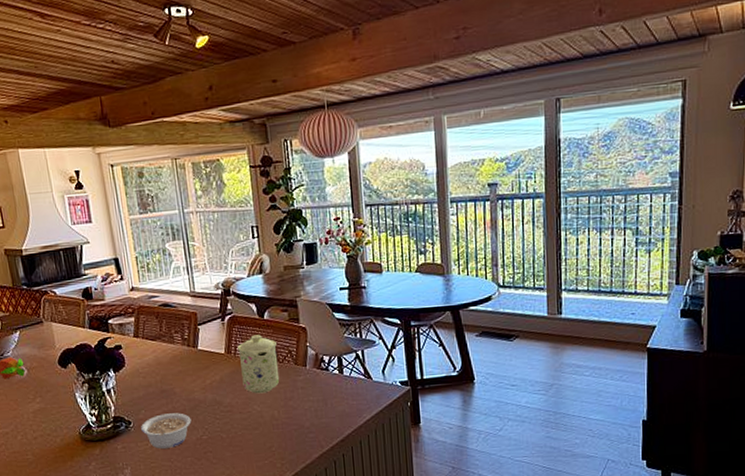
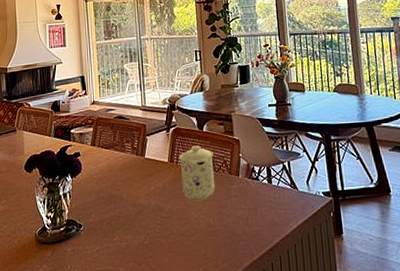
legume: present [141,413,192,449] -> none [90,217,135,253]

